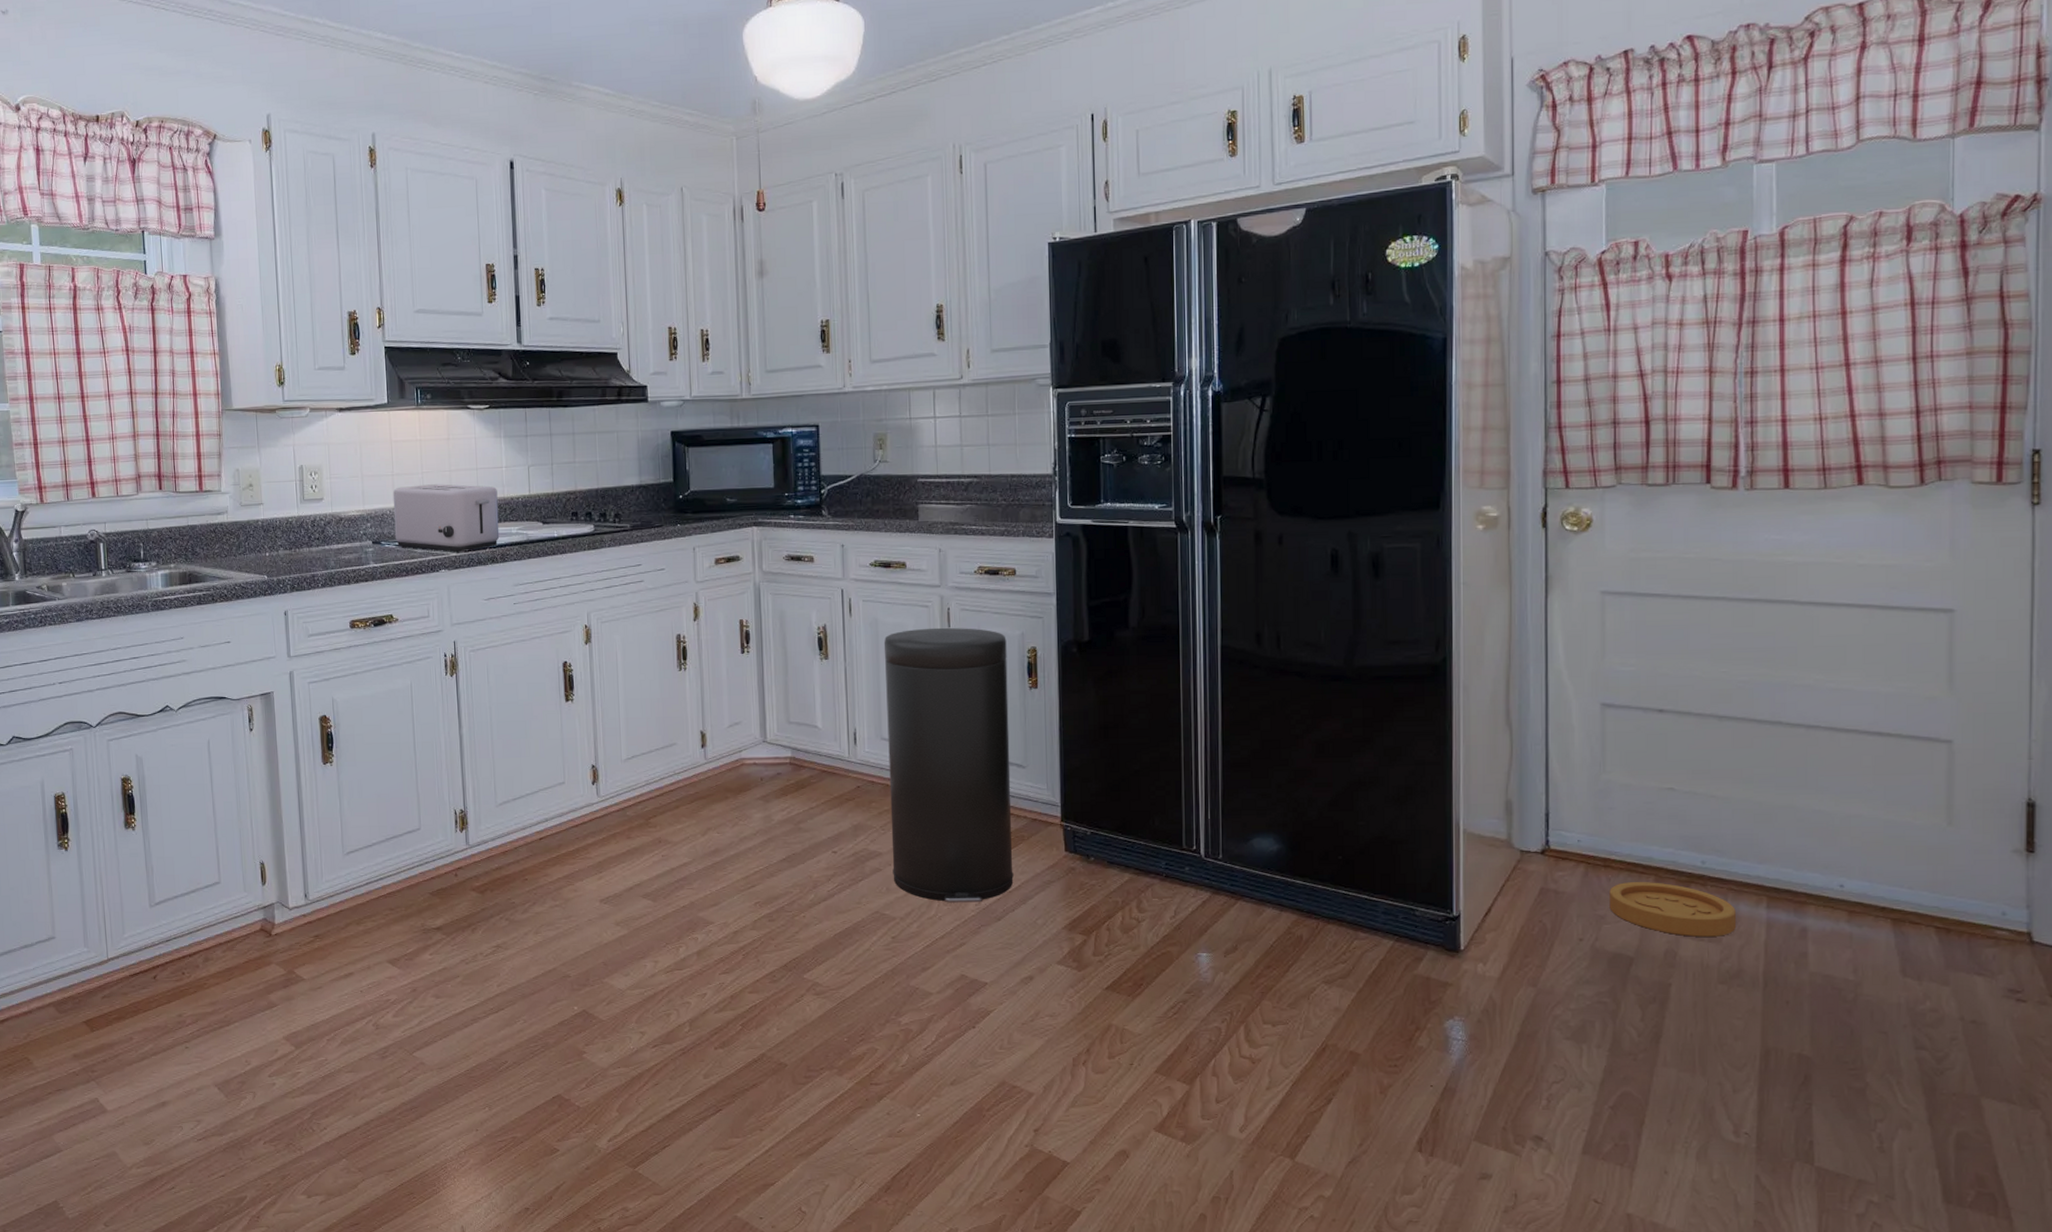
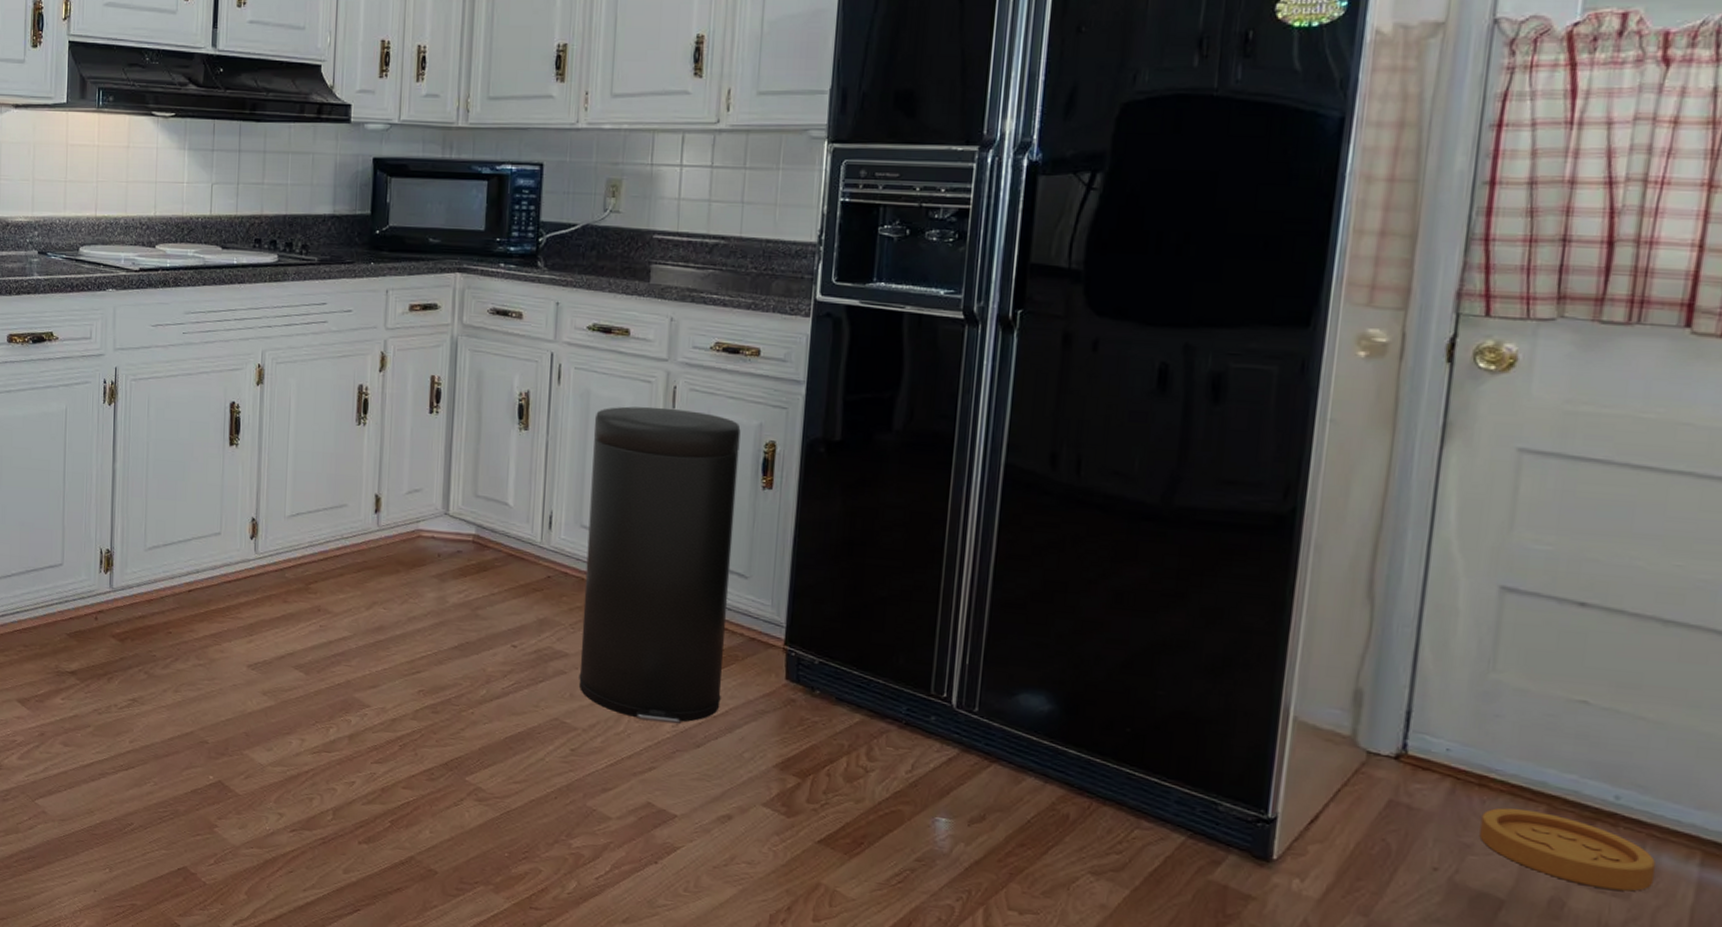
toaster: present [392,484,500,552] -> none [62,194,176,271]

